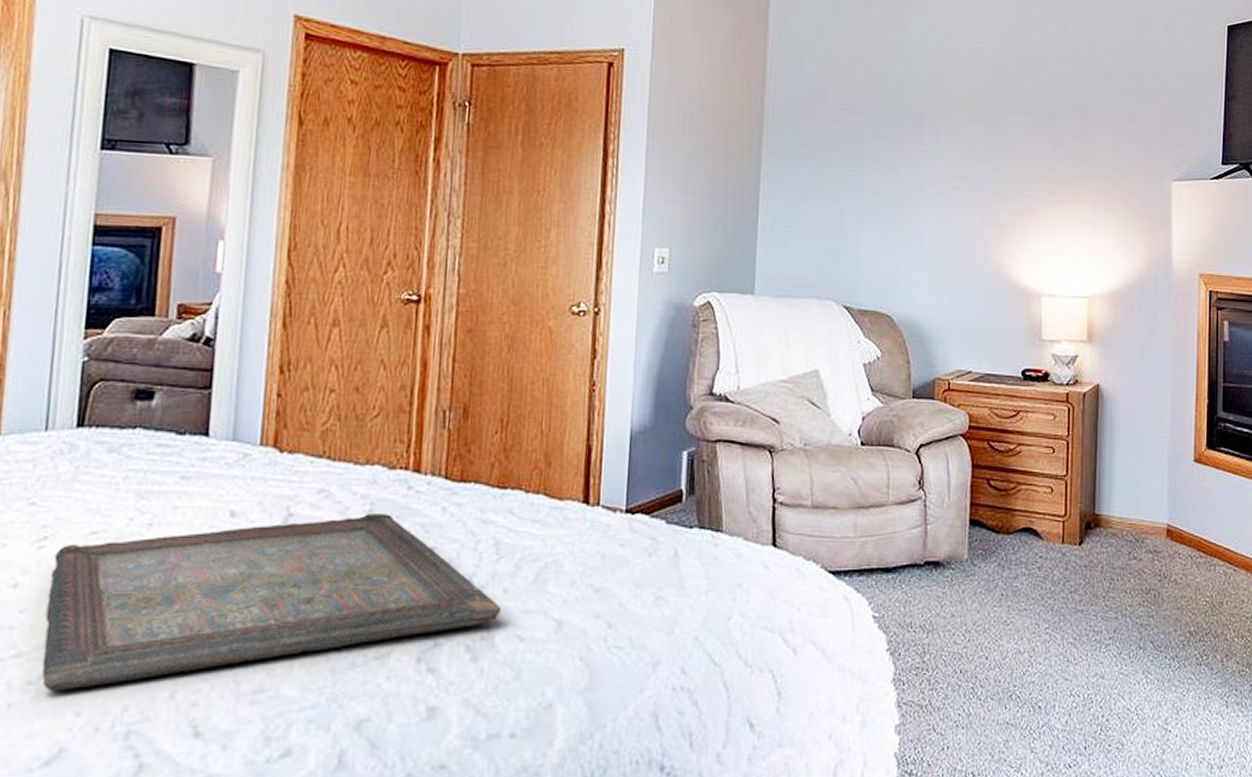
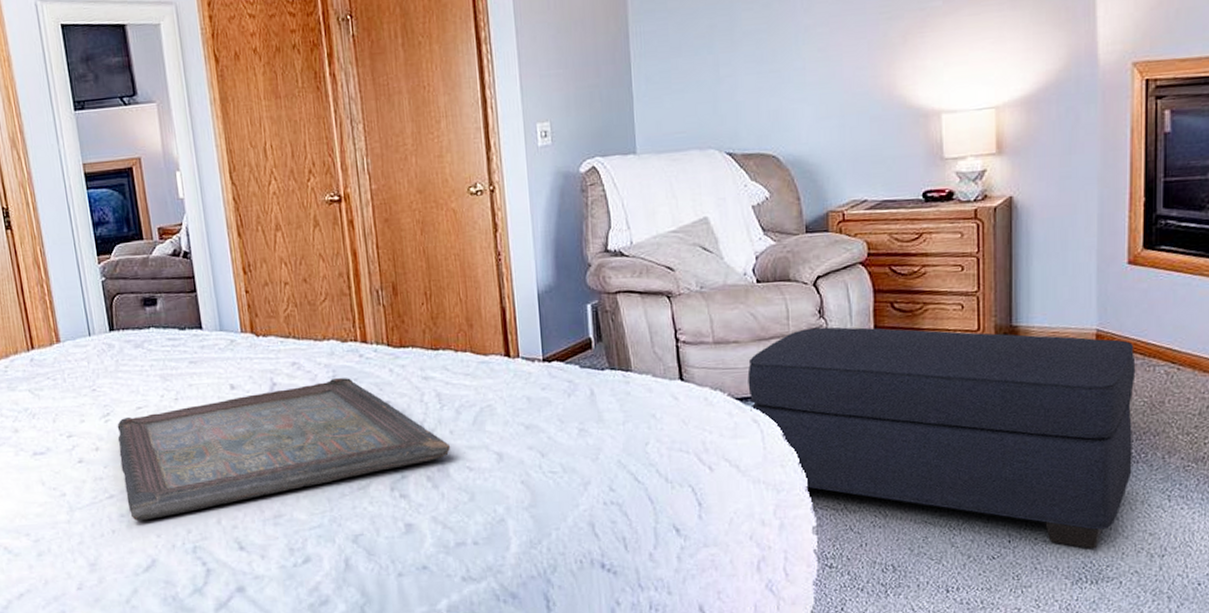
ottoman: none [842,499,1200,758] -> present [747,327,1136,549]

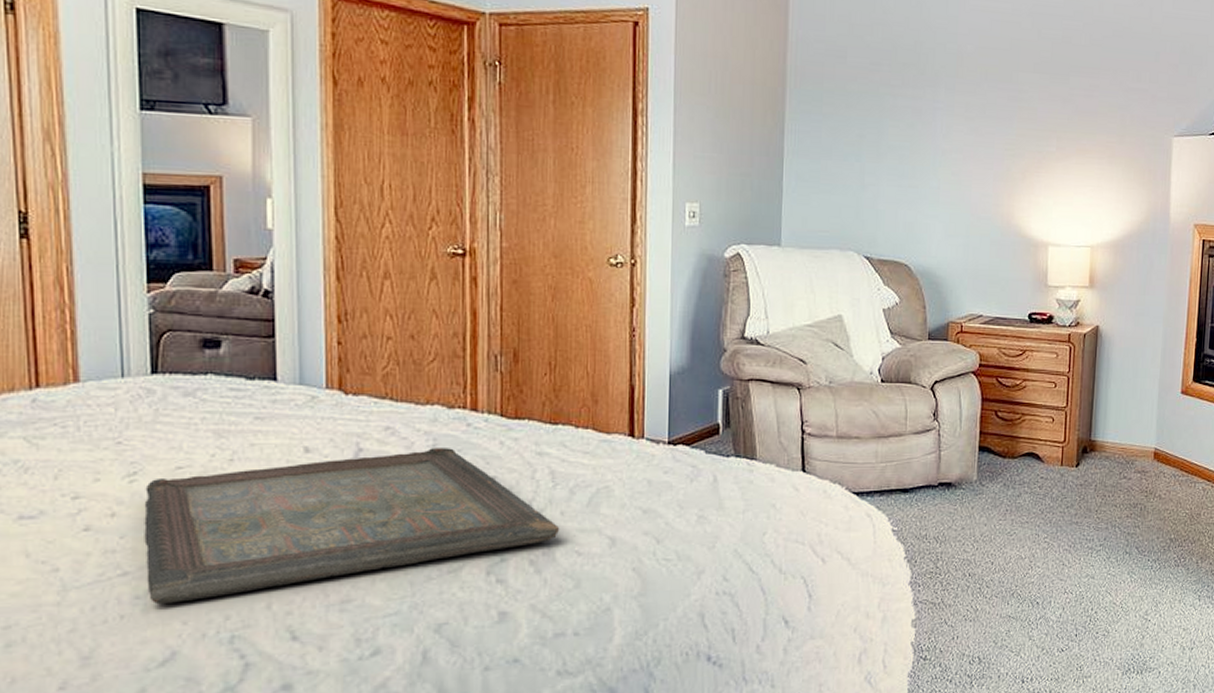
ottoman: present [747,327,1136,549] -> none [865,429,1182,643]

